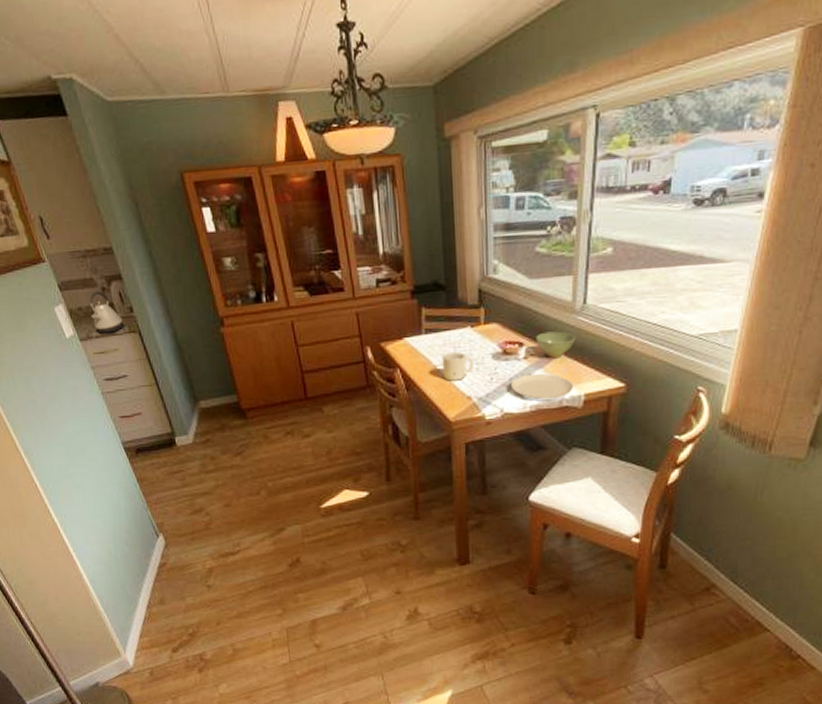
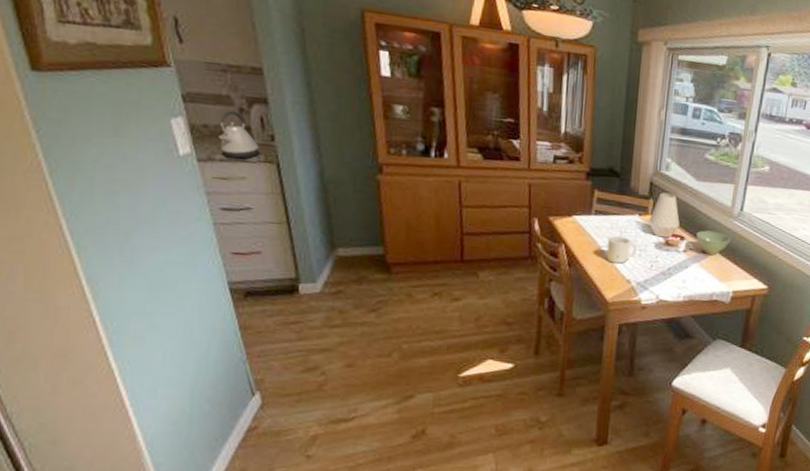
vase: none [482,297,516,347] -> present [649,192,680,238]
plate: present [510,373,574,400] -> none [668,266,724,293]

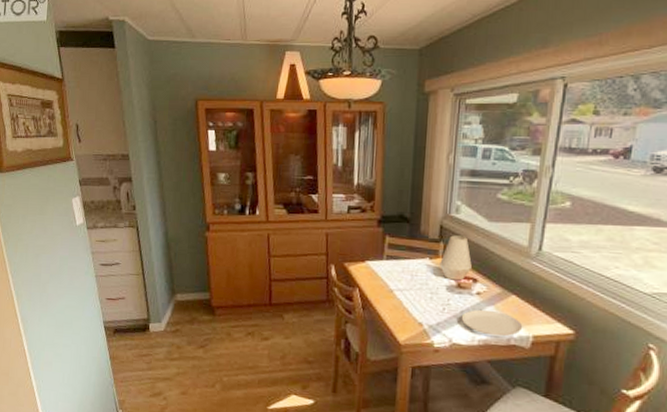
kettle: present [218,110,260,159] -> none [100,189,126,225]
mug: present [606,236,637,264] -> none [398,280,428,307]
plate: none [668,266,724,293] -> present [461,309,523,337]
bowl: present [696,230,731,256] -> none [490,272,529,298]

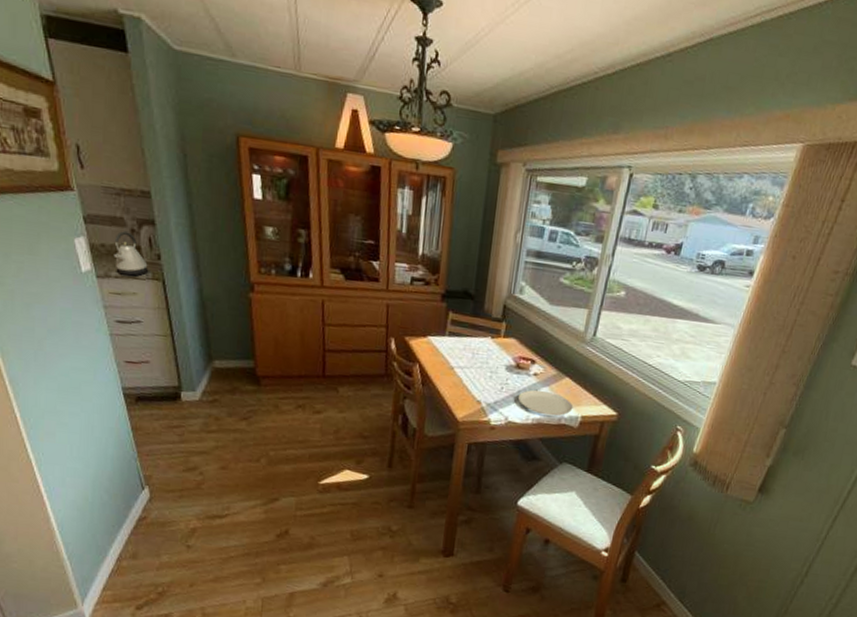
kettle: none [100,189,126,225] -> present [113,231,148,276]
vase: present [439,235,472,281] -> none [500,315,532,361]

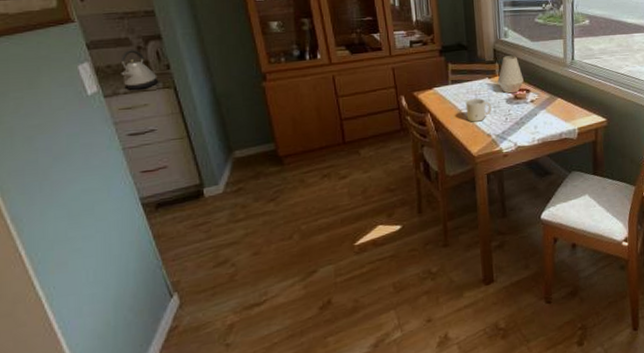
mug: none [458,357,488,385] -> present [465,98,492,122]
vase: none [500,315,532,361] -> present [497,55,524,94]
plate: present [517,389,574,417] -> none [521,113,570,135]

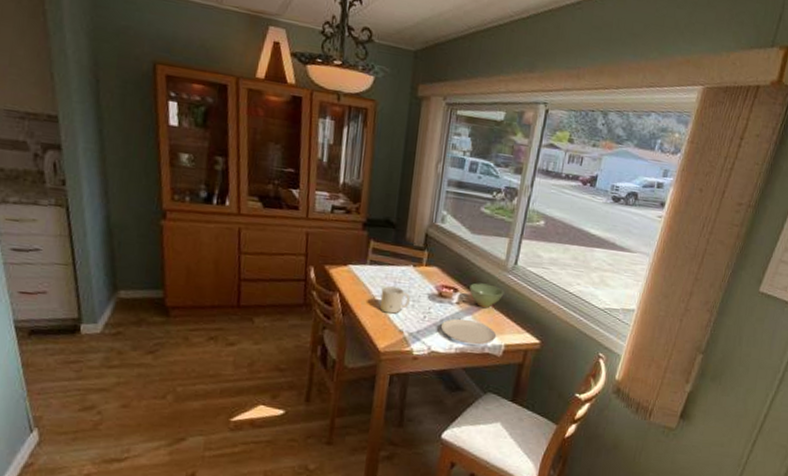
kettle: present [120,50,158,90] -> none [13,155,51,202]
vase: present [497,55,524,94] -> none [423,244,454,290]
plate: none [521,113,570,135] -> present [440,318,497,345]
bowl: none [539,80,569,101] -> present [469,283,505,309]

